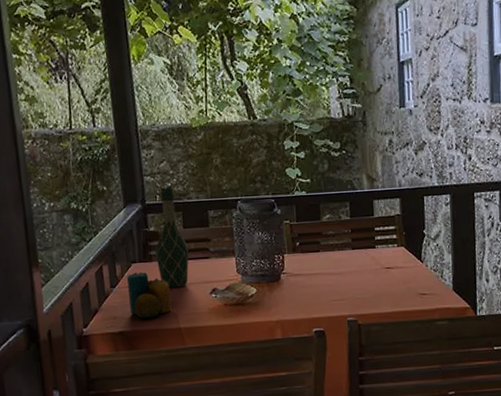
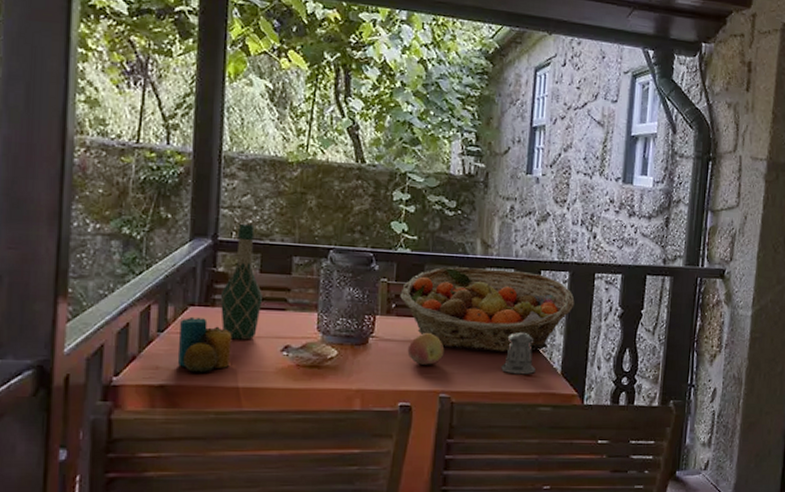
fruit basket: none [302,199,458,277] -> present [400,266,575,353]
fruit: none [314,265,347,294] -> present [407,333,445,365]
pepper shaker: none [398,256,429,294] -> present [501,333,536,375]

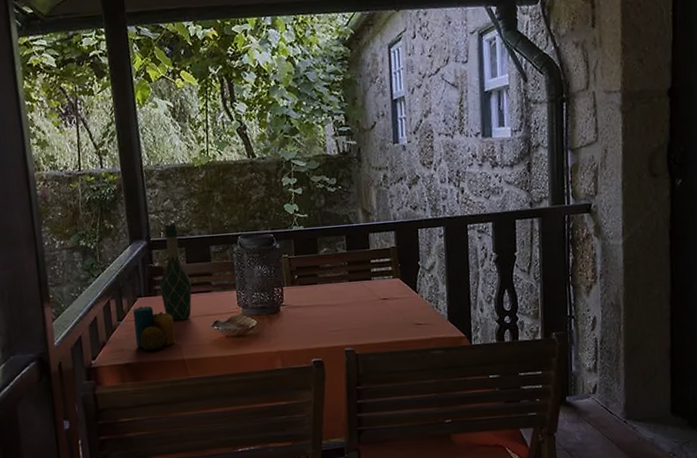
fruit basket: present [400,266,575,353] -> none [300,232,452,308]
fruit: present [407,333,445,365] -> none [313,297,344,325]
pepper shaker: present [501,333,536,375] -> none [394,287,425,324]

